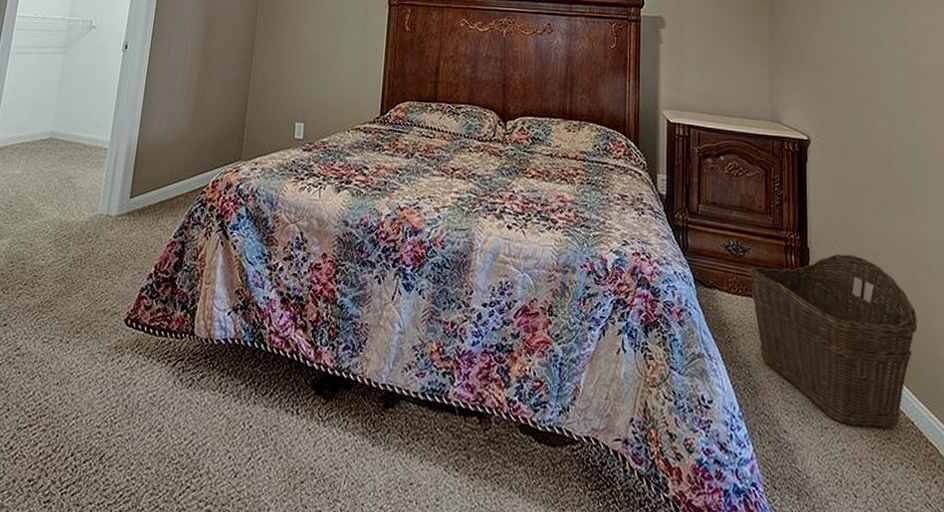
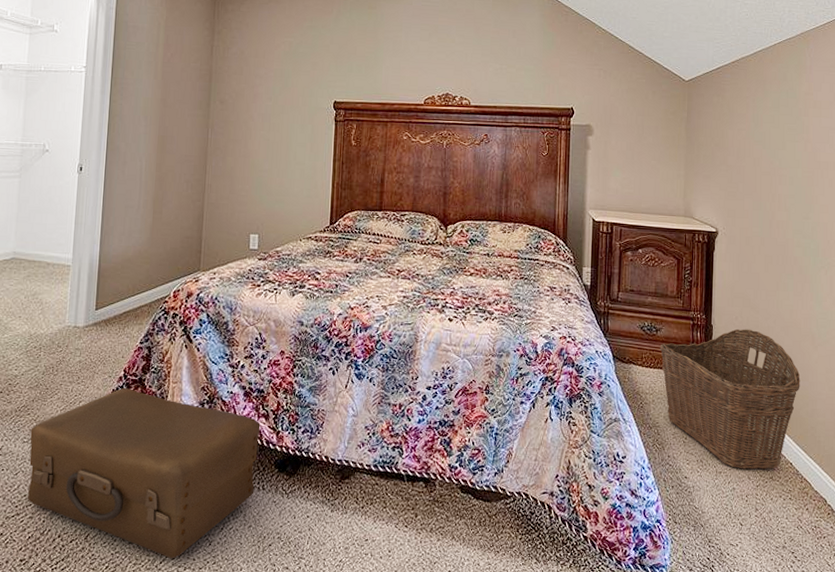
suitcase: none [41,286,298,491] -> present [27,388,261,559]

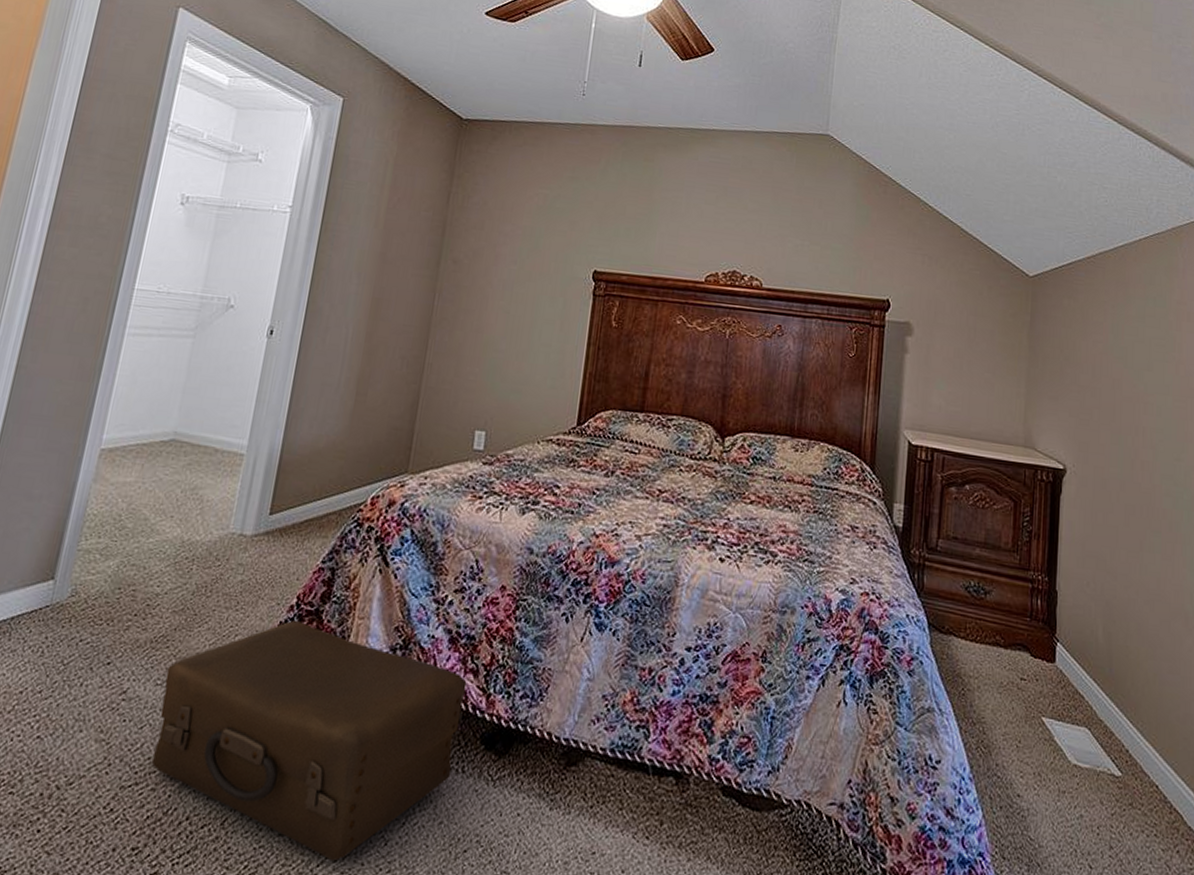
wicker basket: present [659,328,800,470] -> none [988,598,1170,793]

